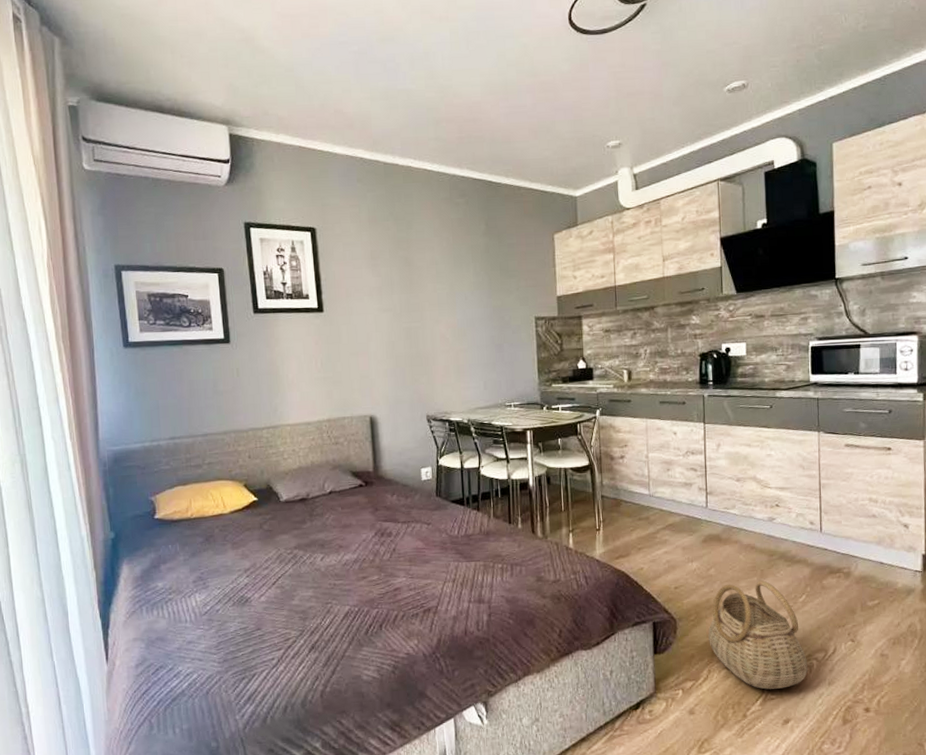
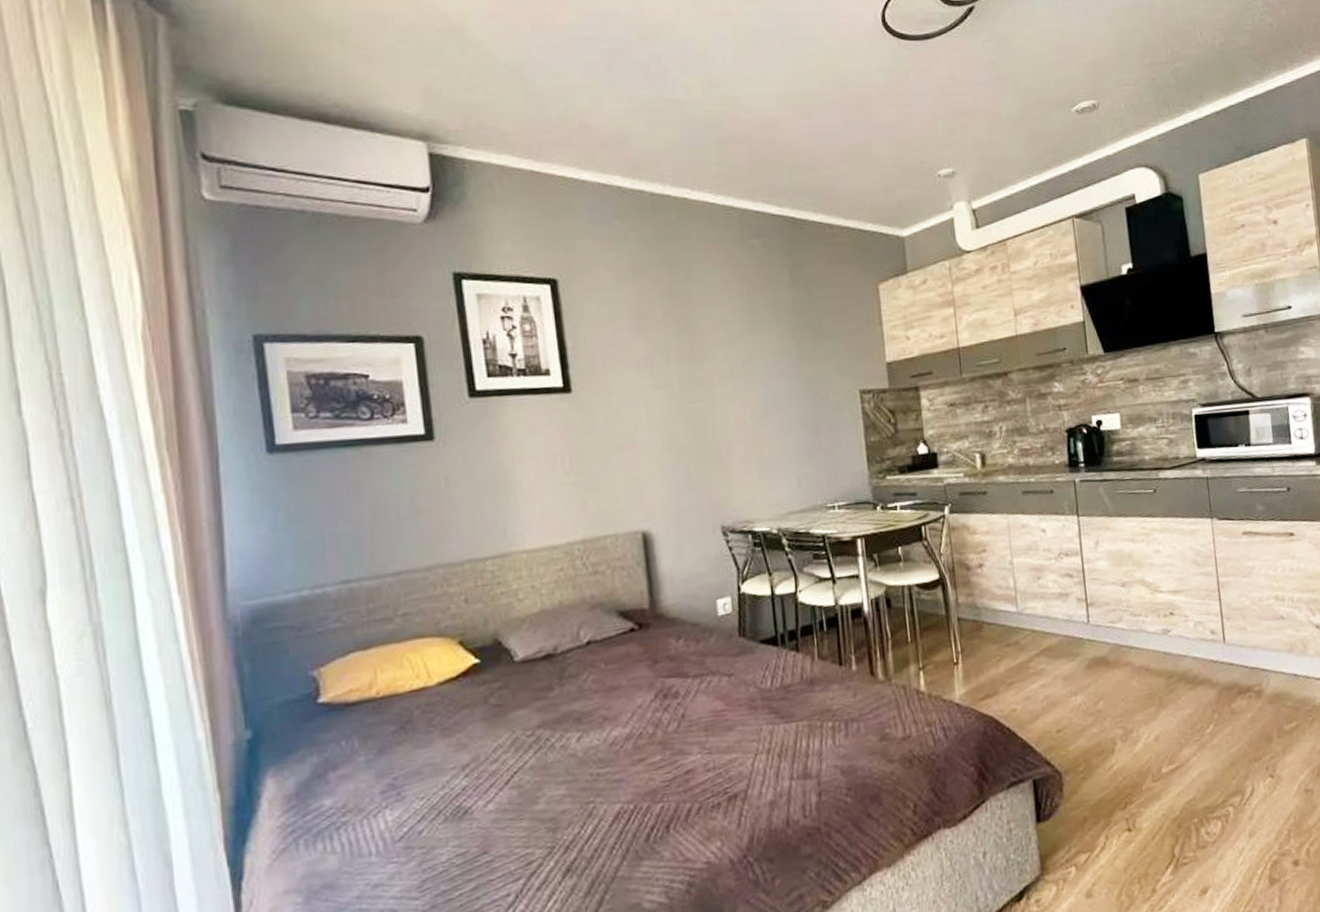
basket: present [708,580,808,690] -> none [1101,710,1224,853]

